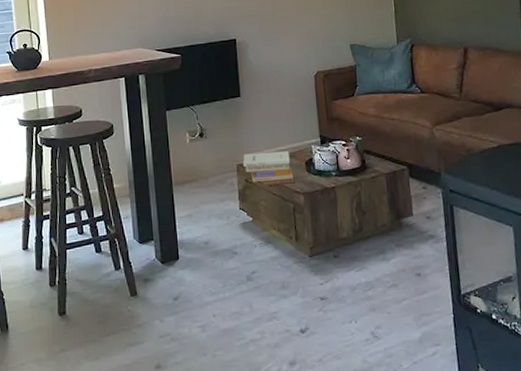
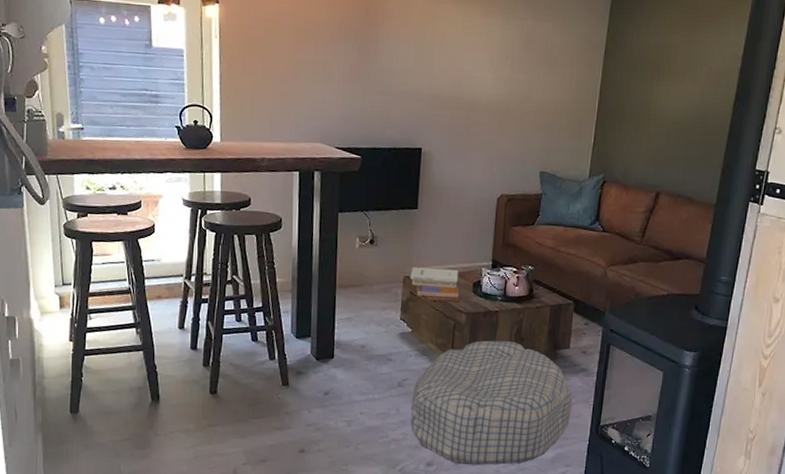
dog bed: none [263,216,429,359] -> present [410,340,572,466]

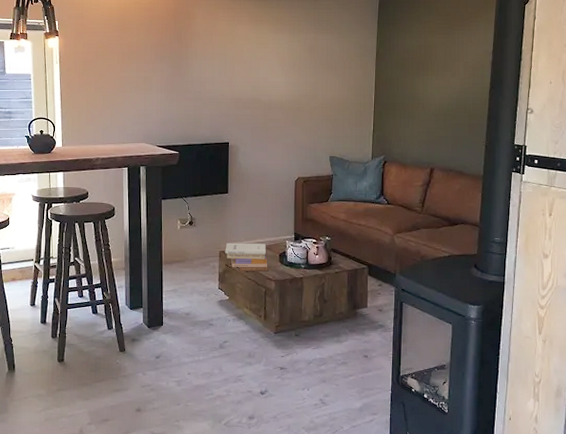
dog bed: present [410,340,572,466] -> none [232,303,373,417]

